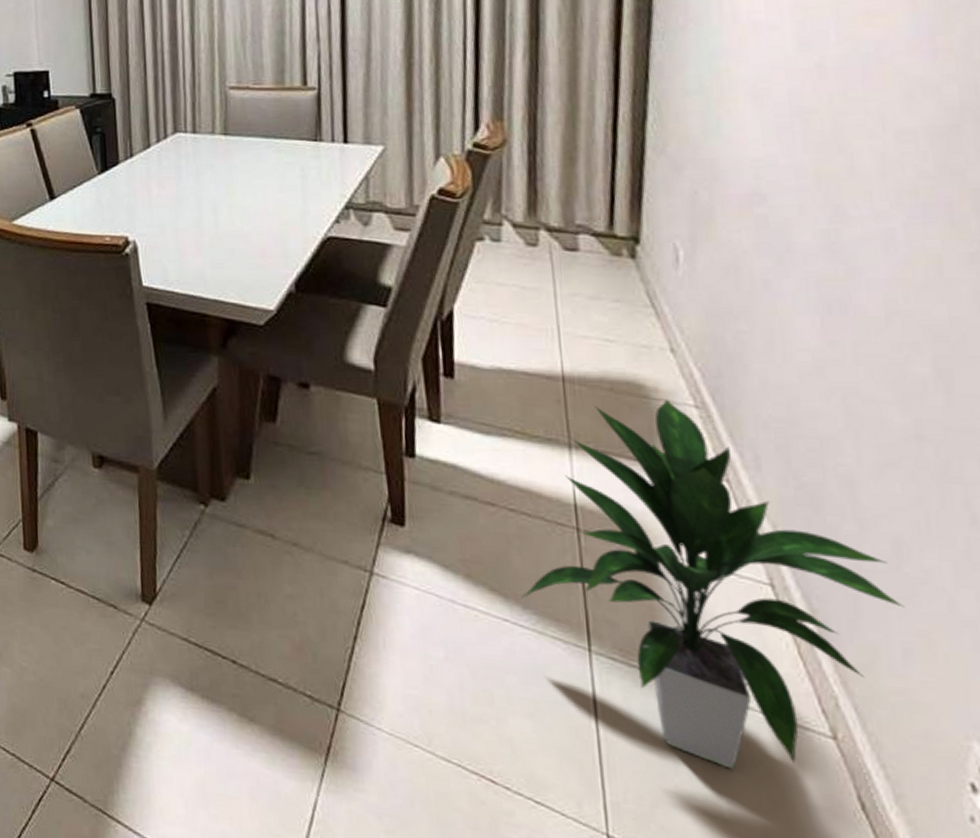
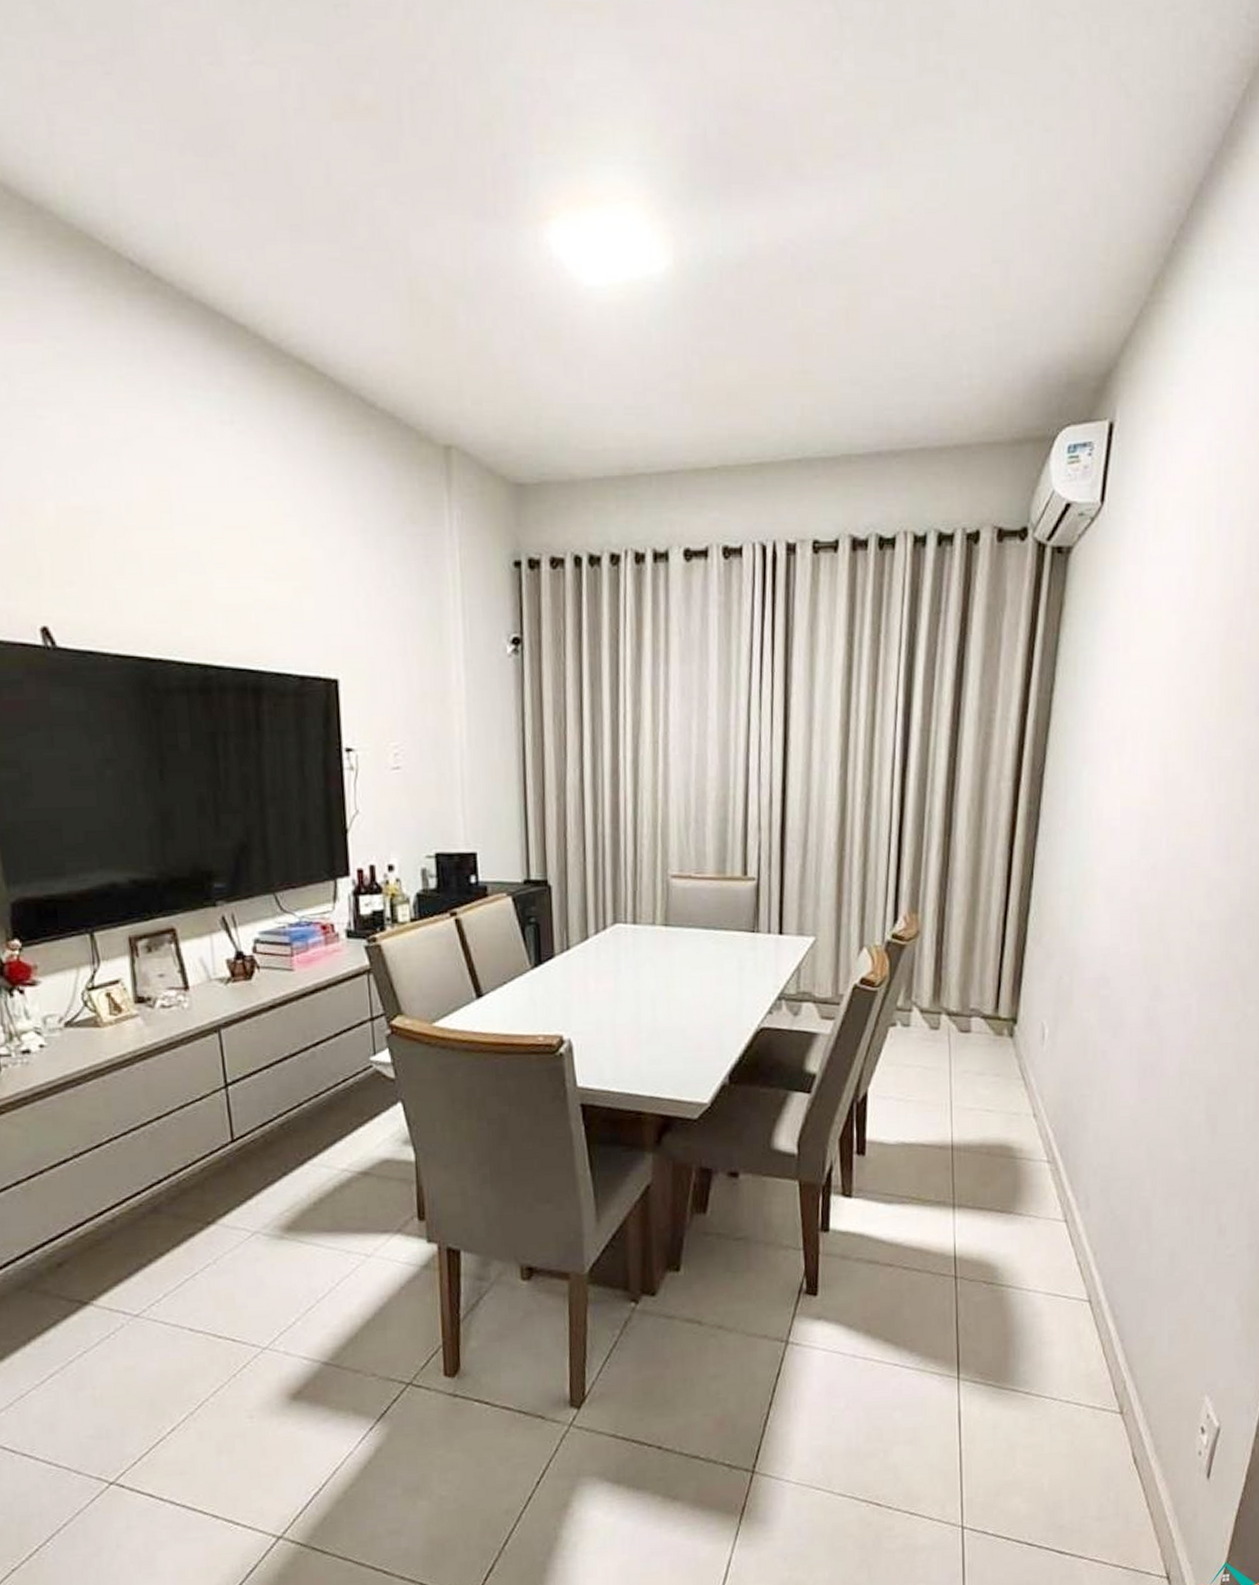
indoor plant: present [521,399,904,769] -> none [909,1157,1173,1453]

